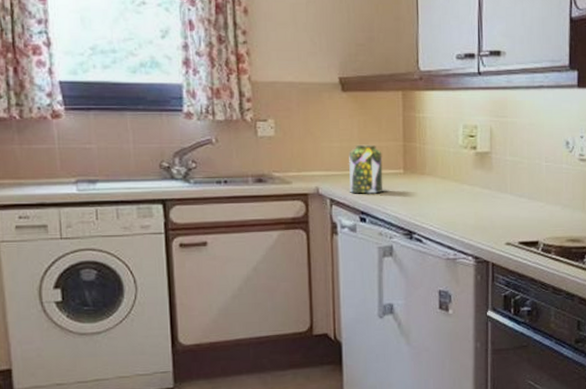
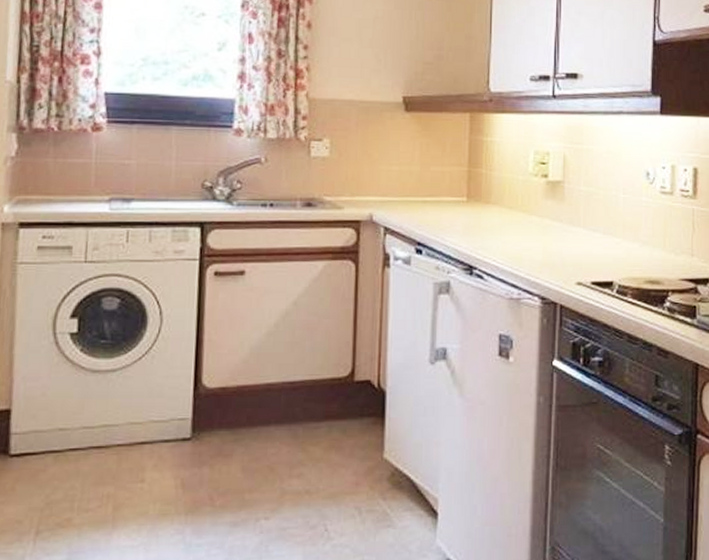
jar: present [348,144,383,194] -> none [406,168,445,223]

